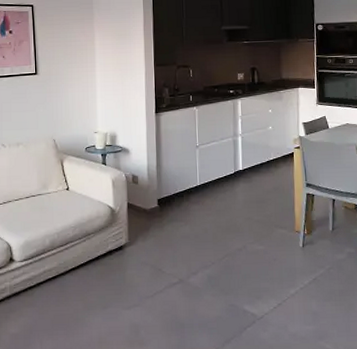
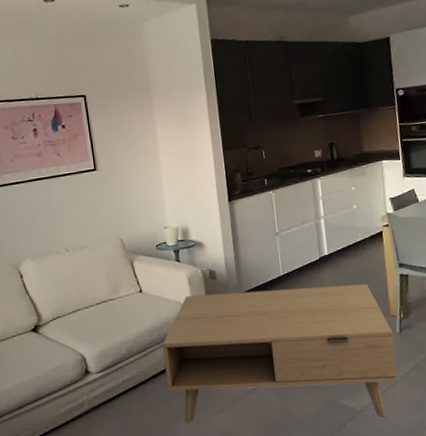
coffee table: none [83,197,297,325] -> present [162,284,398,423]

